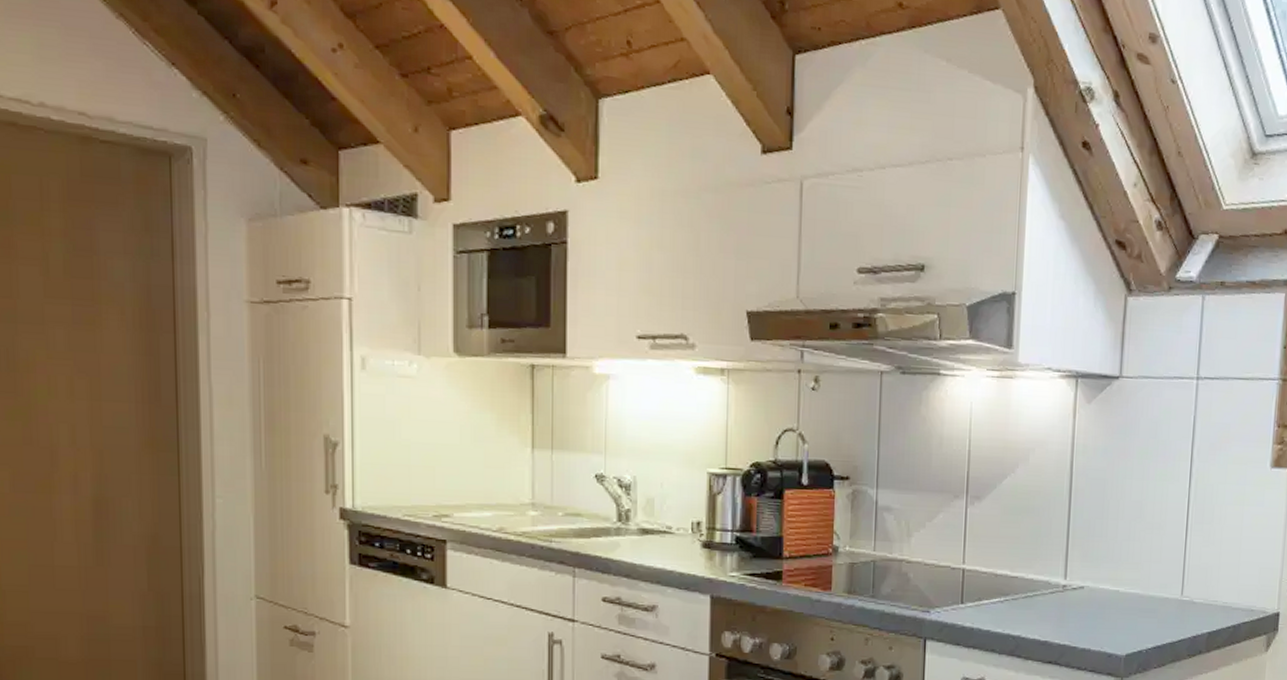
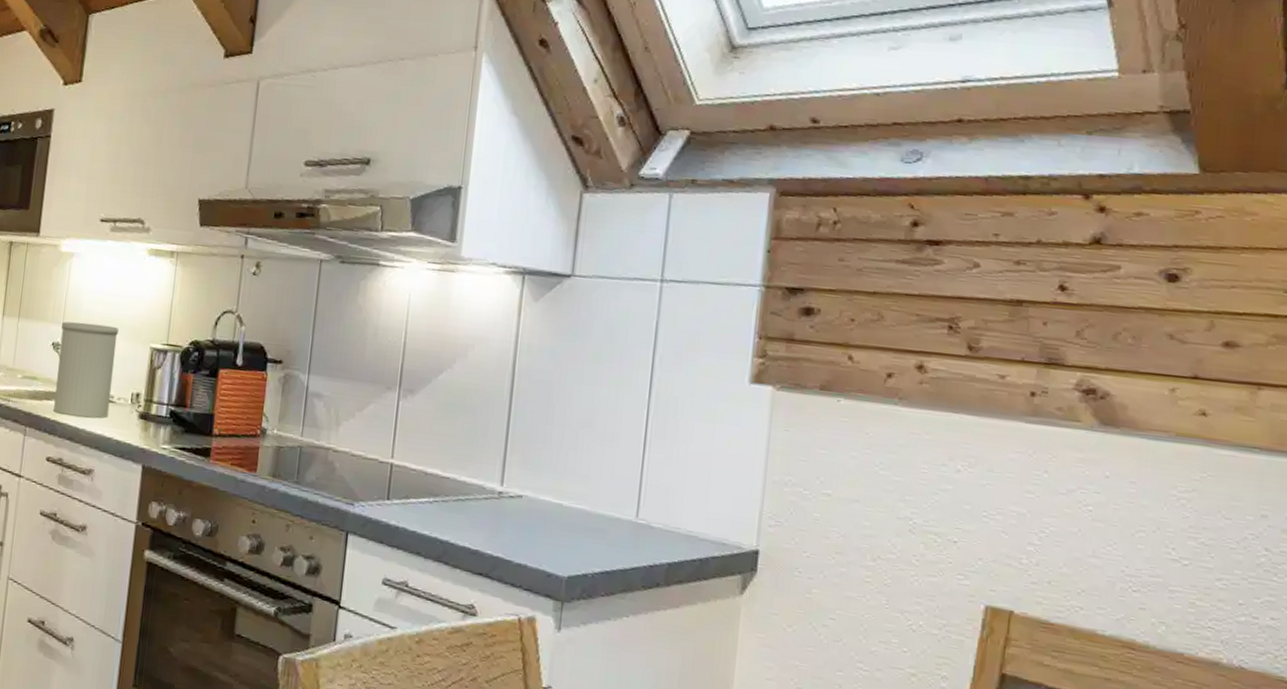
canister: none [603,450,670,552] -> present [53,321,119,419]

